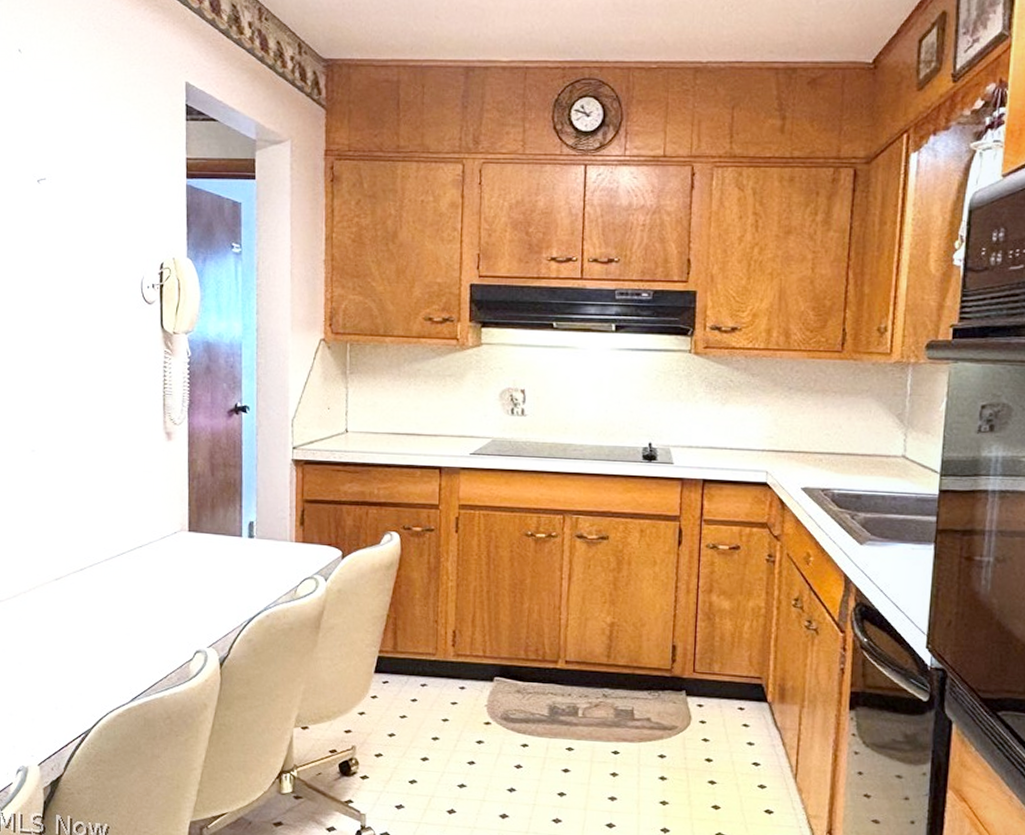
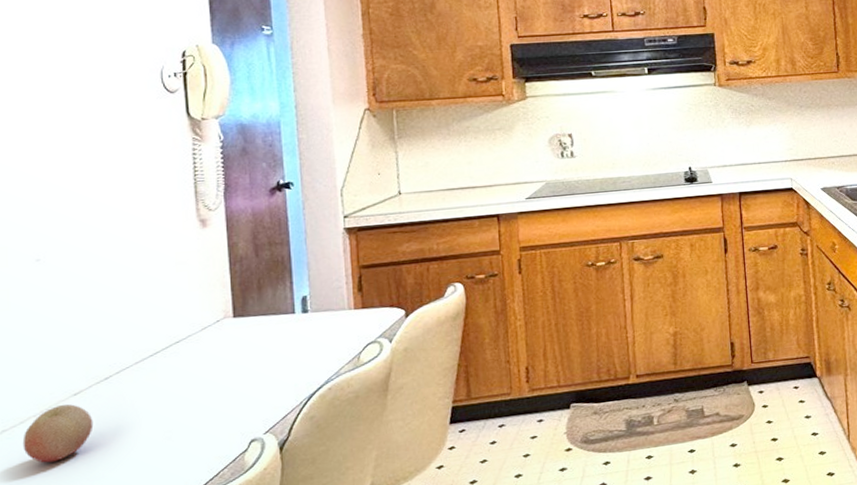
fruit: none [14,586,70,637] -> present [22,404,94,463]

